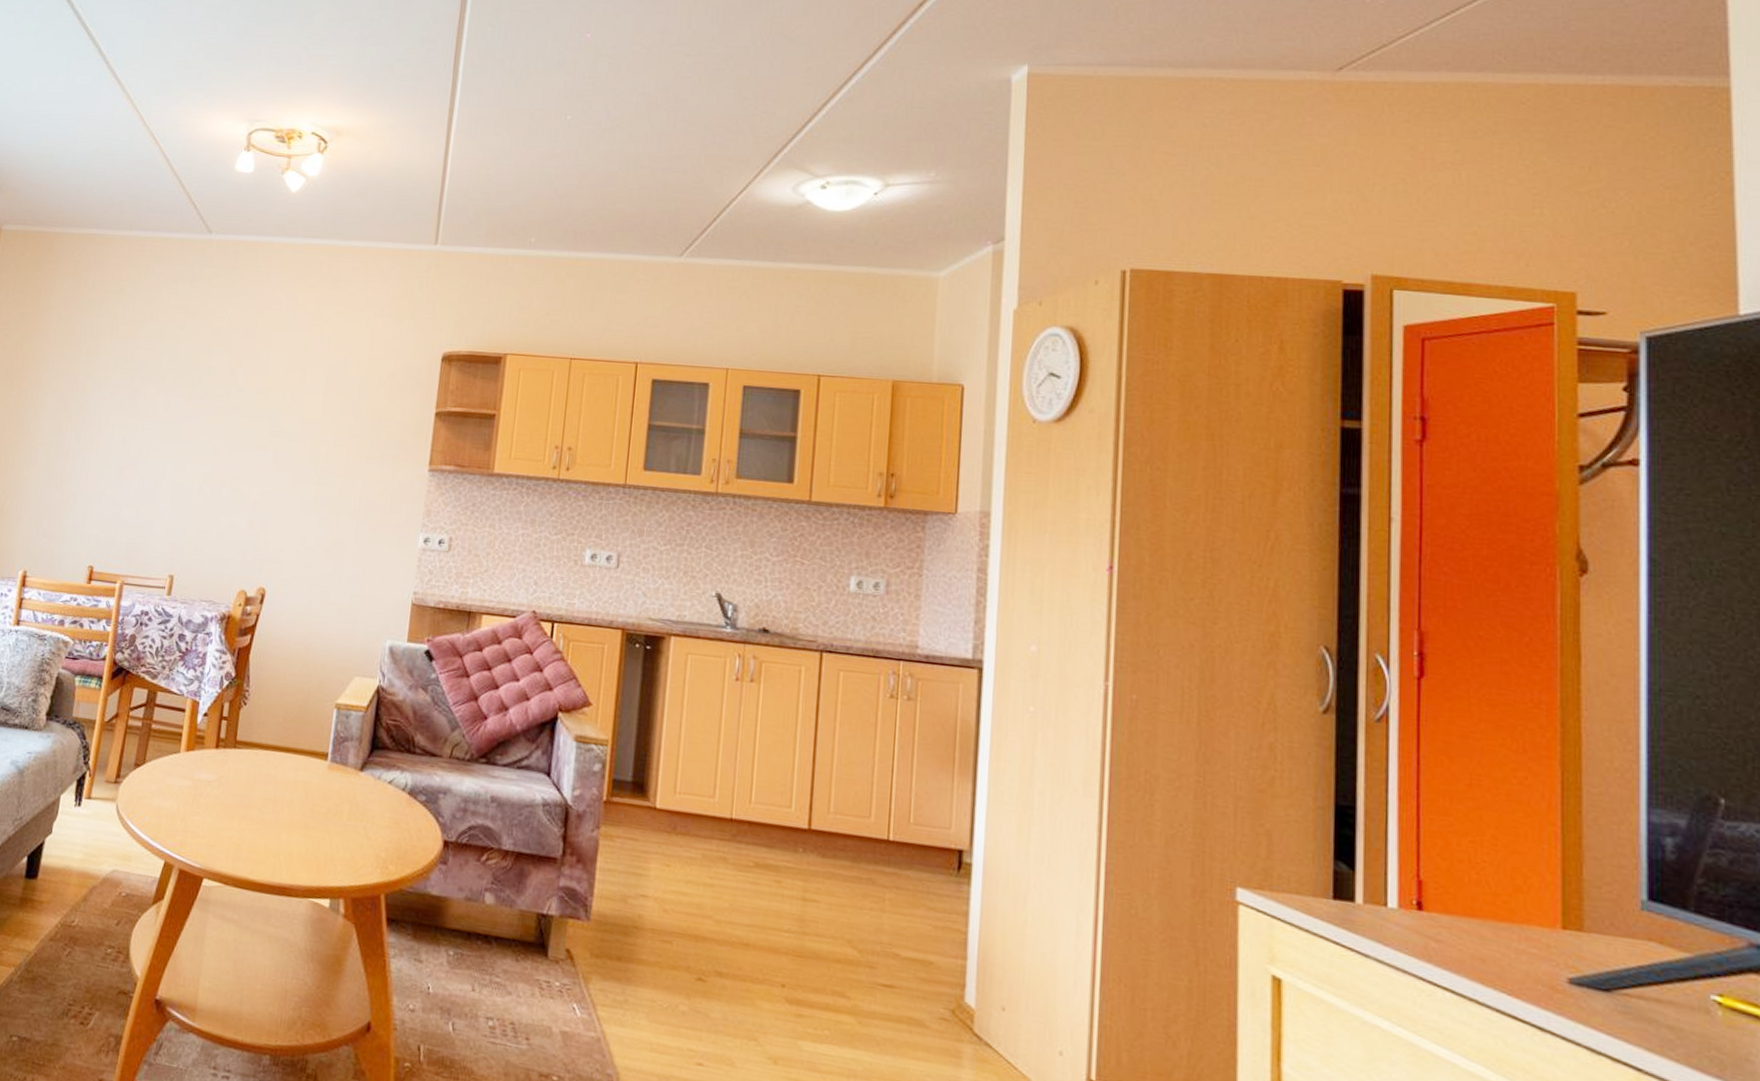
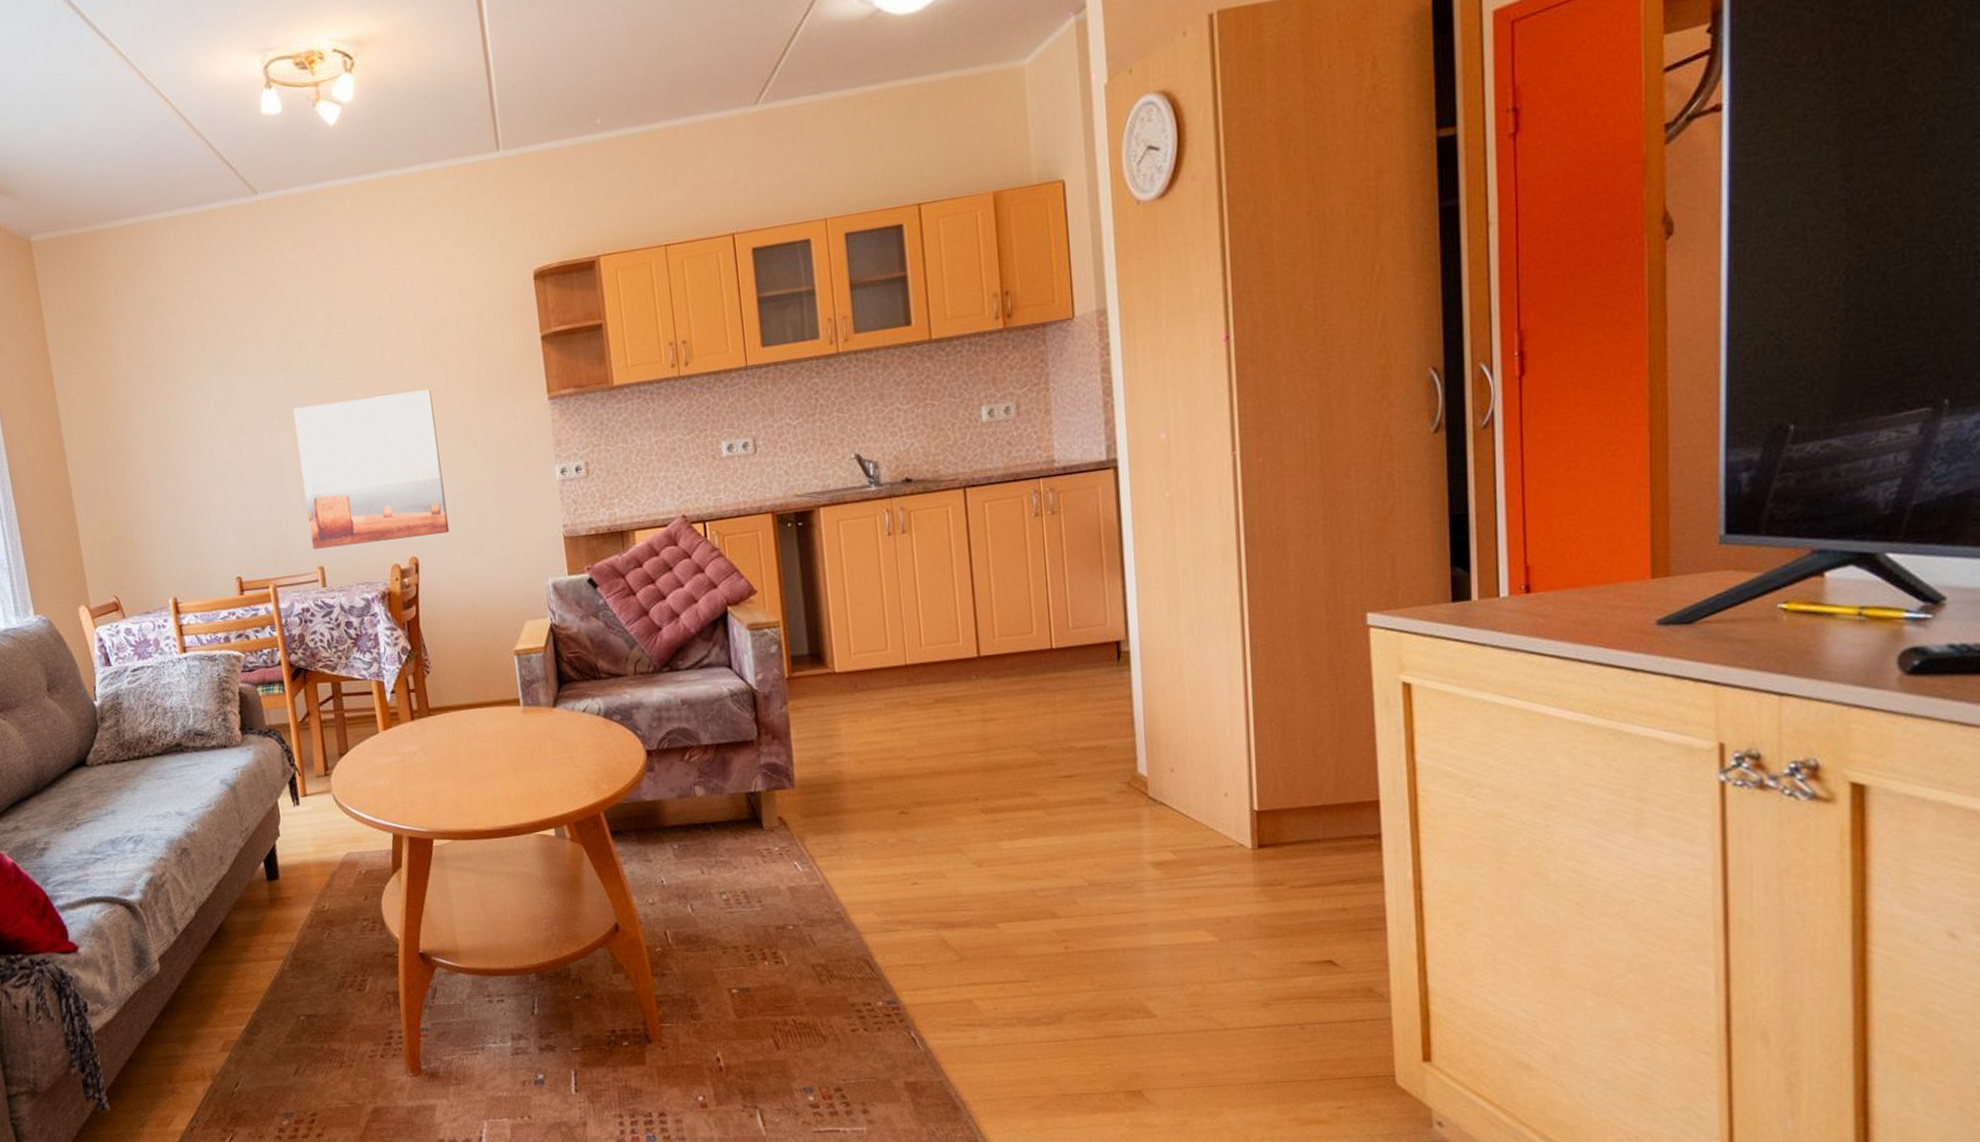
wall art: none [168,424,321,572] -> present [293,389,450,550]

